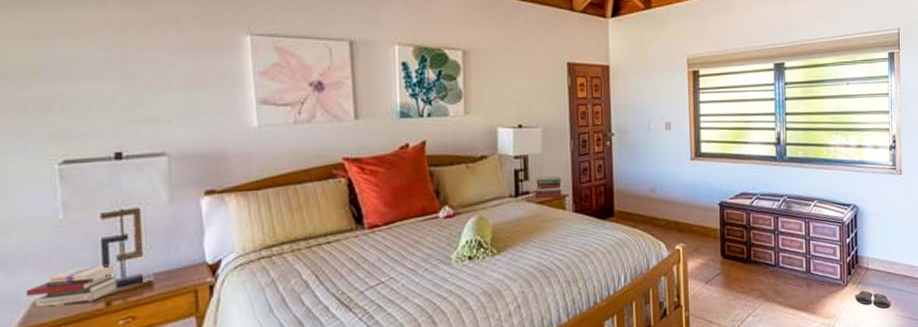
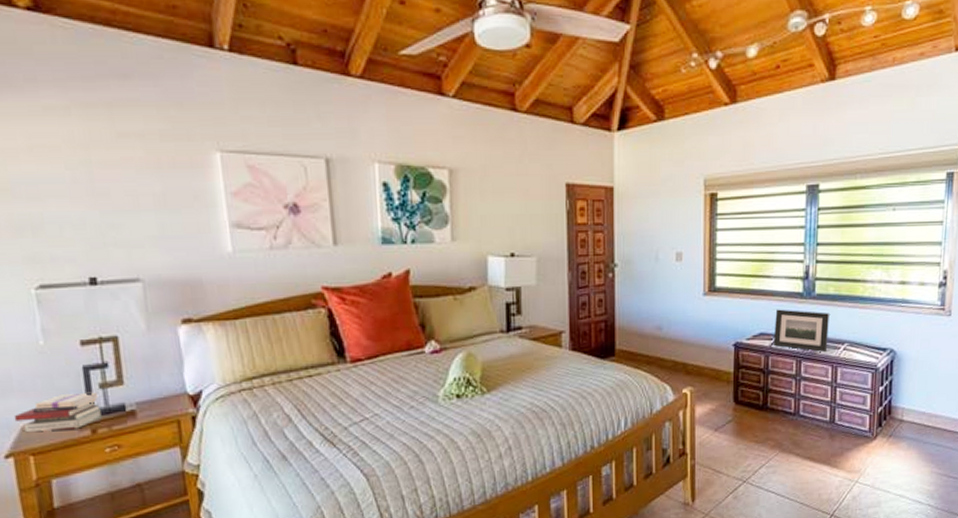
books: present [535,176,562,199] -> none [528,310,558,335]
picture frame: none [753,171,800,209] -> present [773,309,829,353]
slippers: present [855,290,892,309] -> none [884,444,927,465]

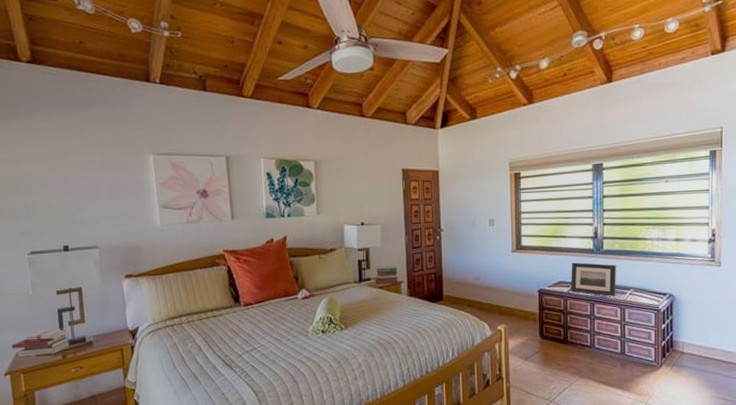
books: none [528,310,558,335] -> present [375,265,398,284]

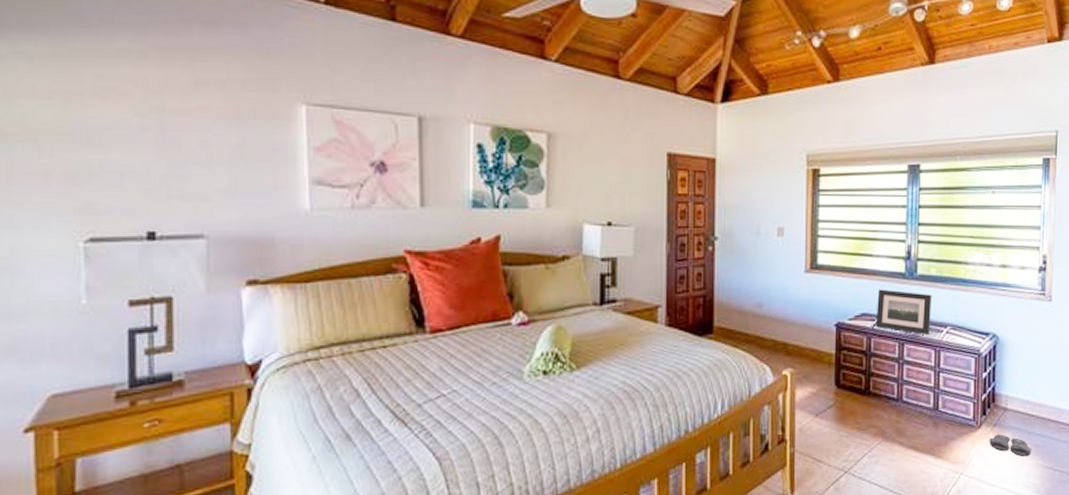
books: present [11,328,70,356] -> none [40,358,144,402]
books: present [375,265,398,284] -> none [623,283,654,308]
slippers: none [669,372,707,390] -> present [989,434,1032,456]

